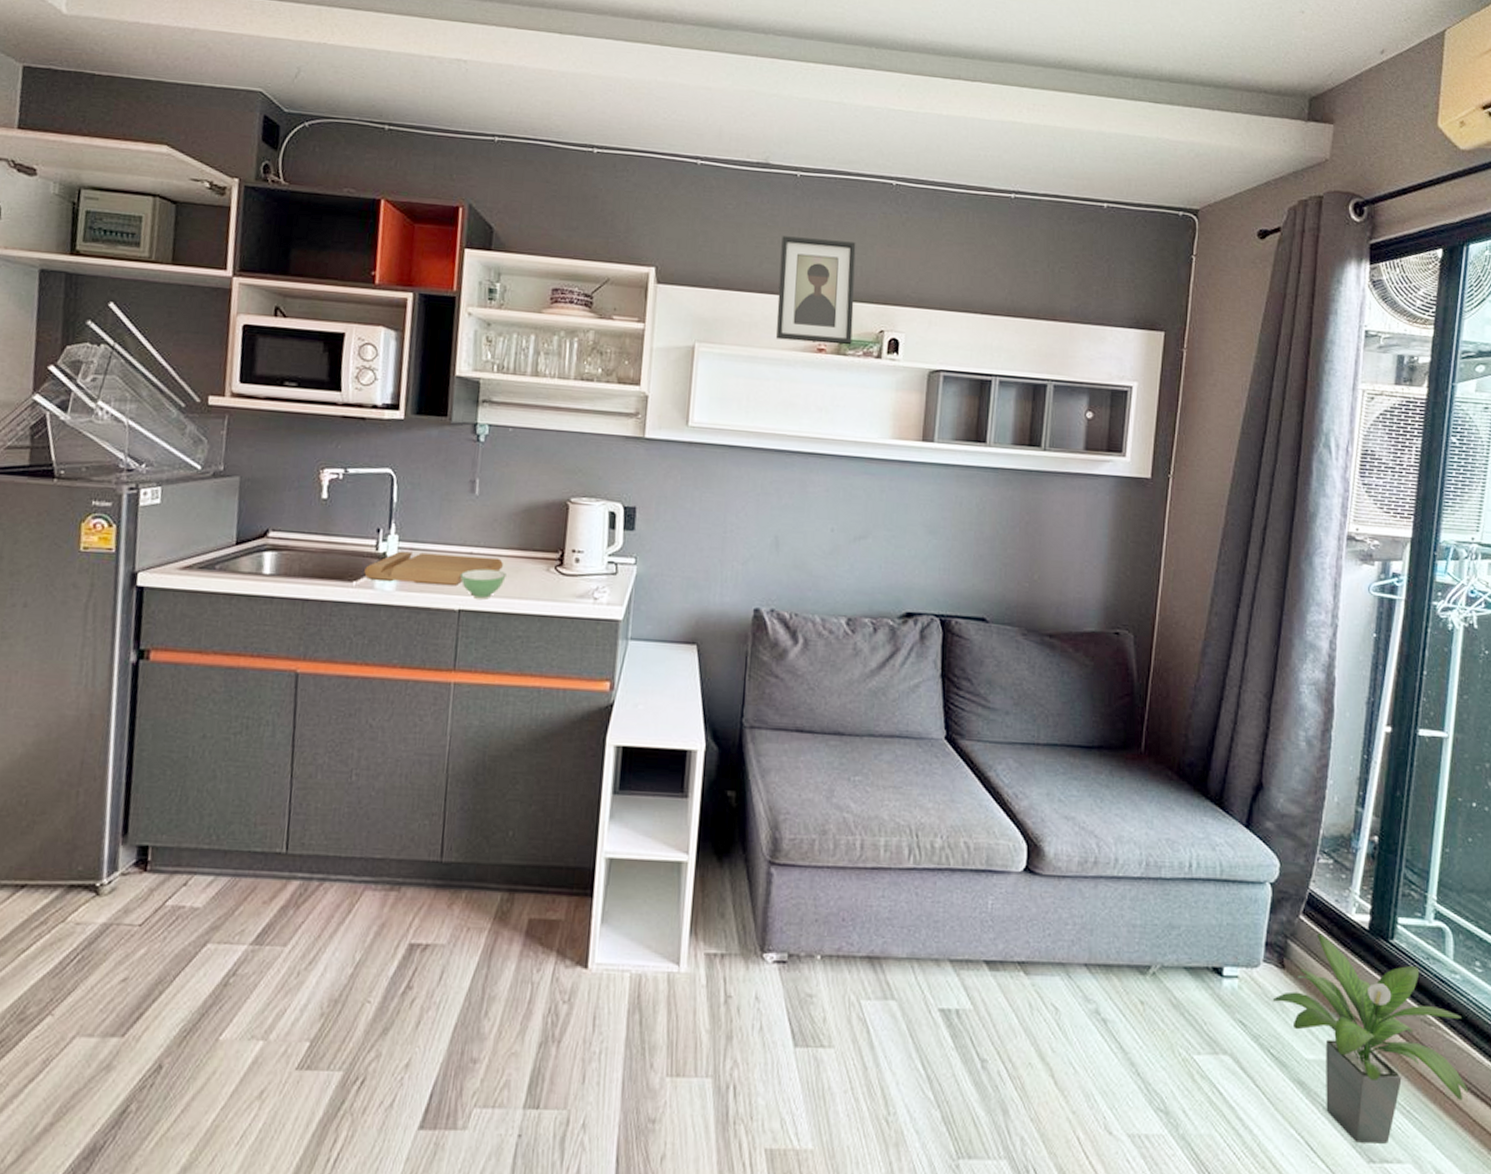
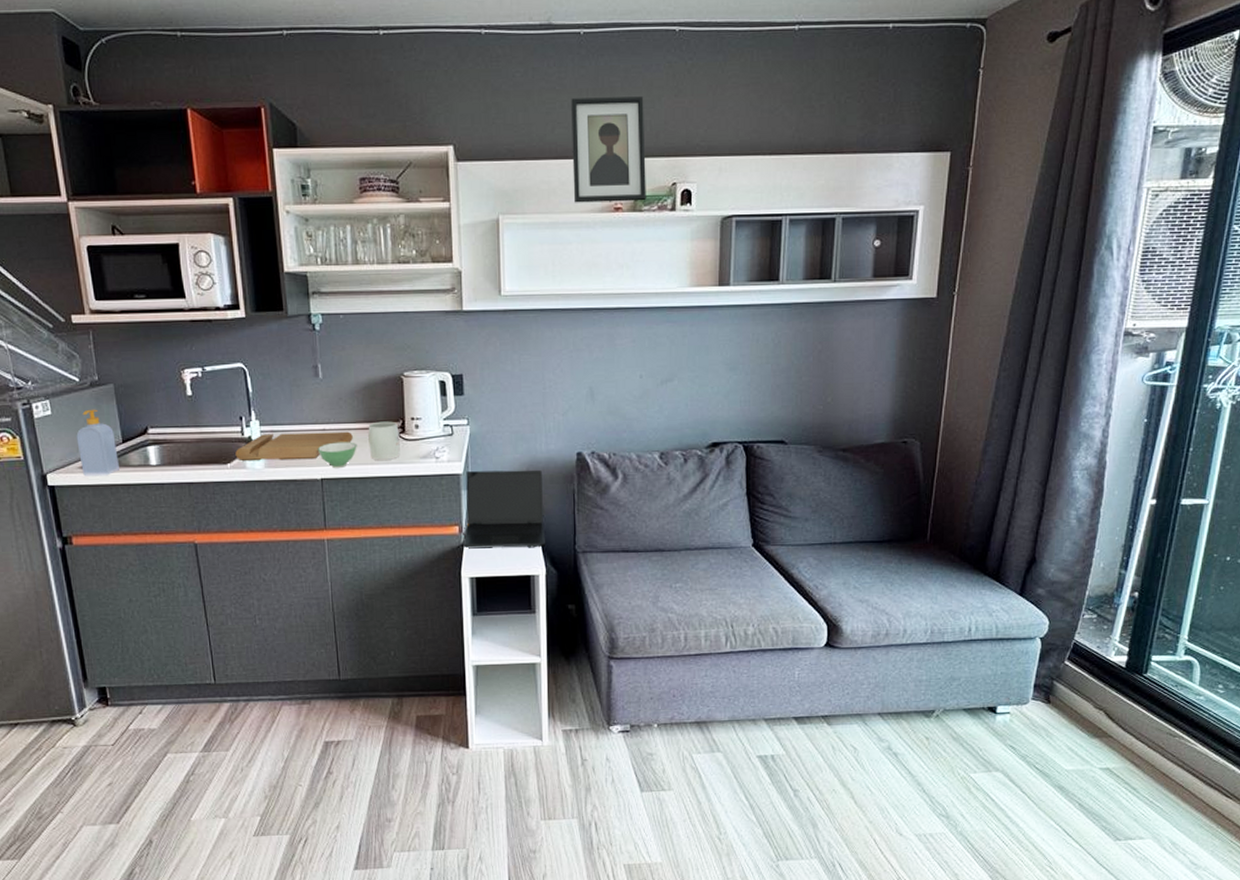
soap bottle: none [180,502,229,582] -> present [76,409,119,477]
mug: none [519,550,557,597] -> present [368,421,400,461]
laptop: none [612,618,713,718] -> present [463,469,546,549]
potted plant: present [1272,933,1469,1144] -> none [1038,674,1205,827]

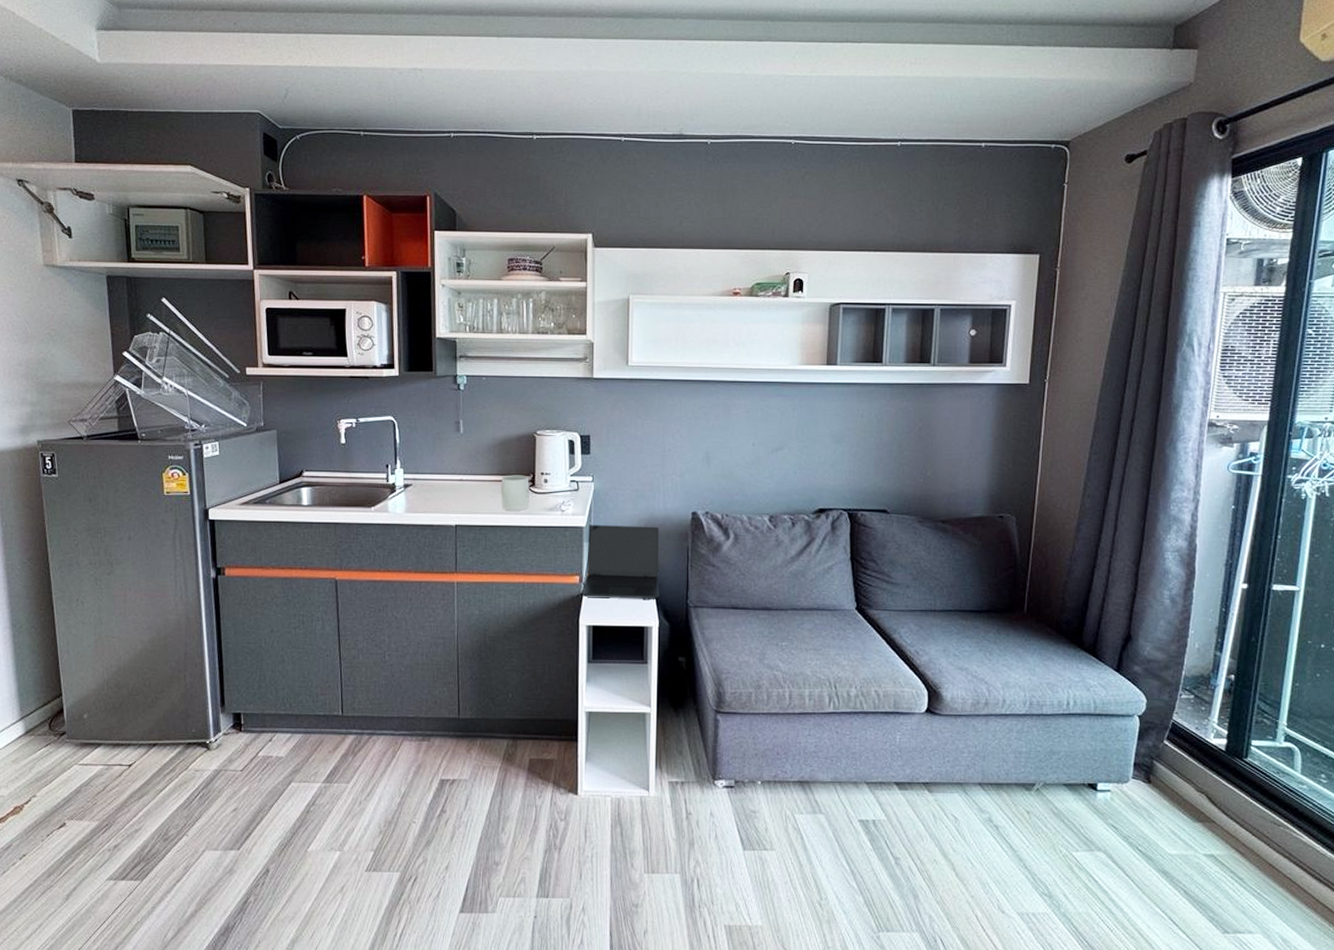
soap bottle: present [76,409,119,477] -> none [239,452,274,513]
cutting board: present [235,431,353,460] -> none [379,481,487,506]
bowl: present [317,442,357,469] -> none [454,492,490,517]
picture frame: present [571,96,646,203] -> none [697,197,763,288]

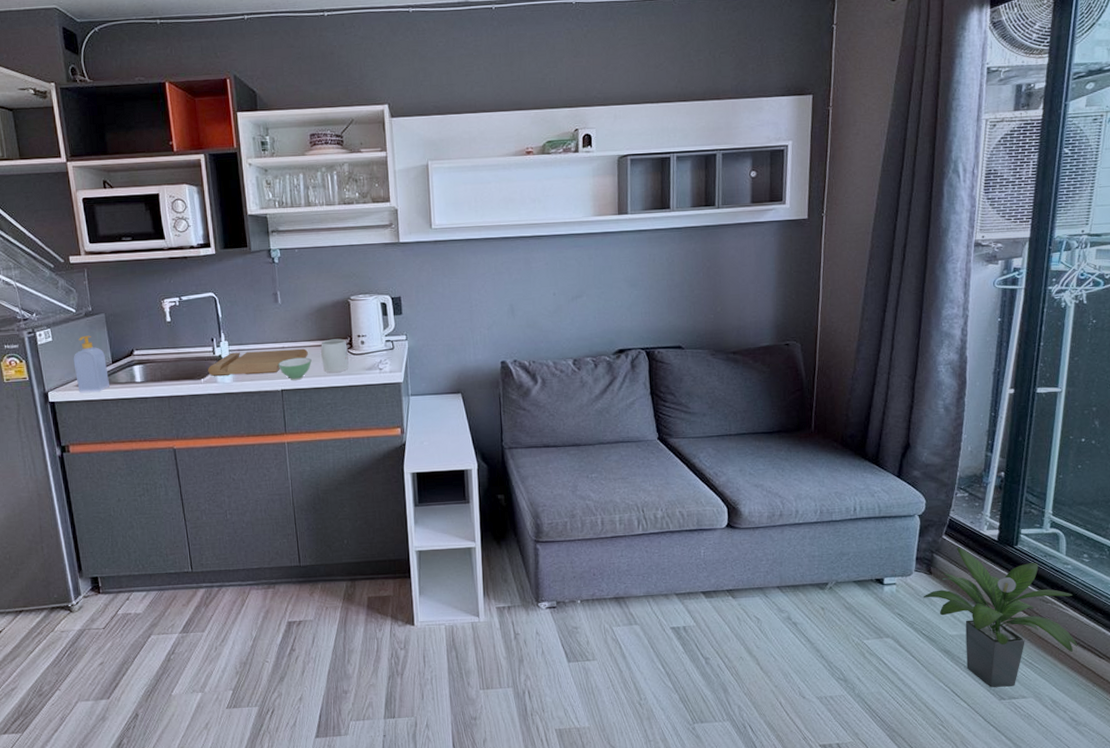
soap bottle: none [239,452,274,513] -> present [73,335,110,393]
cutting board: none [379,481,487,506] -> present [208,348,308,376]
bowl: none [454,492,490,517] -> present [277,357,312,381]
laptop: present [582,525,660,601] -> none [405,377,477,448]
potted plant: none [1140,755,1313,919] -> present [923,547,1078,687]

